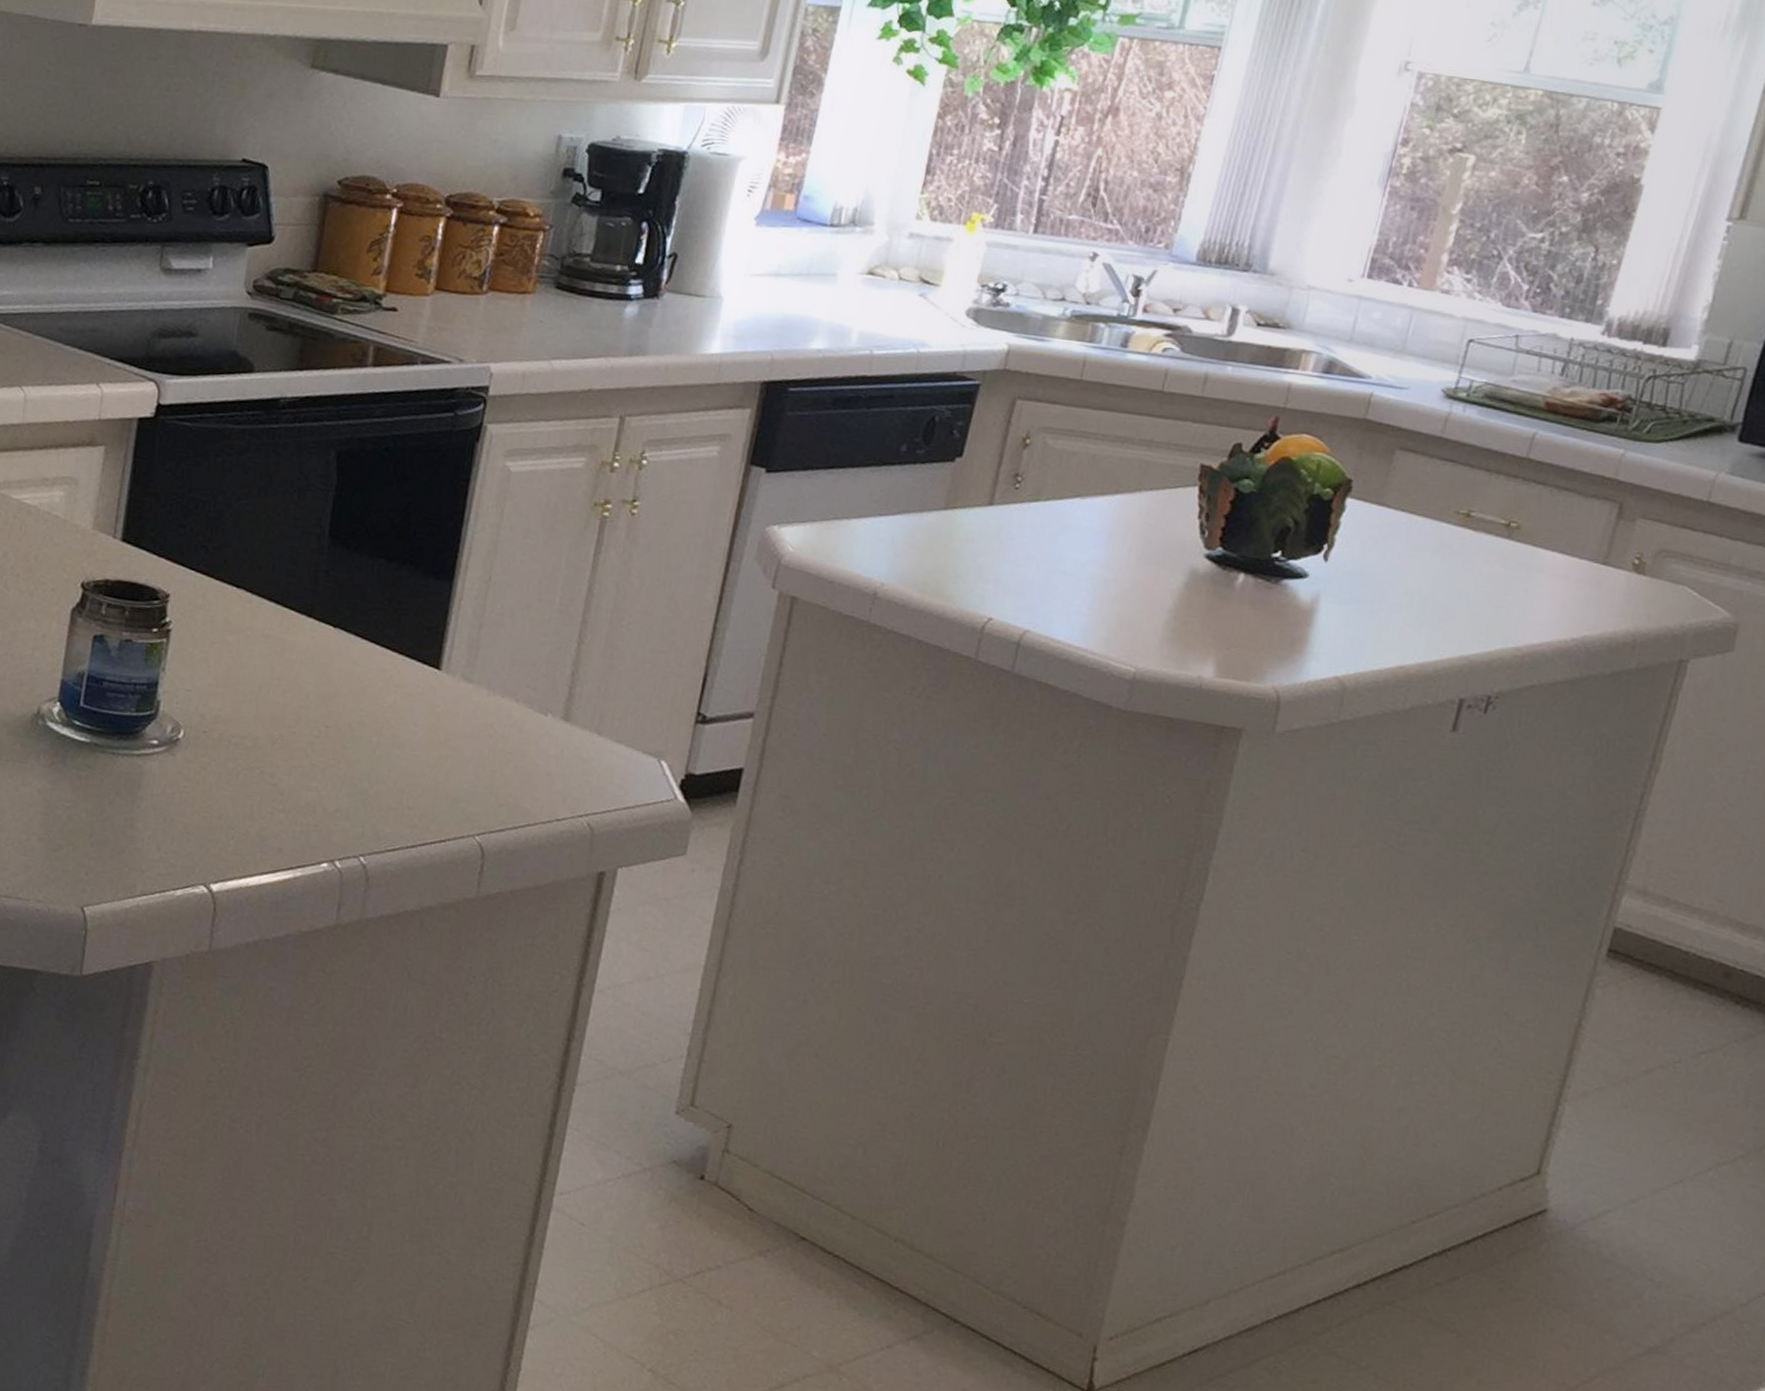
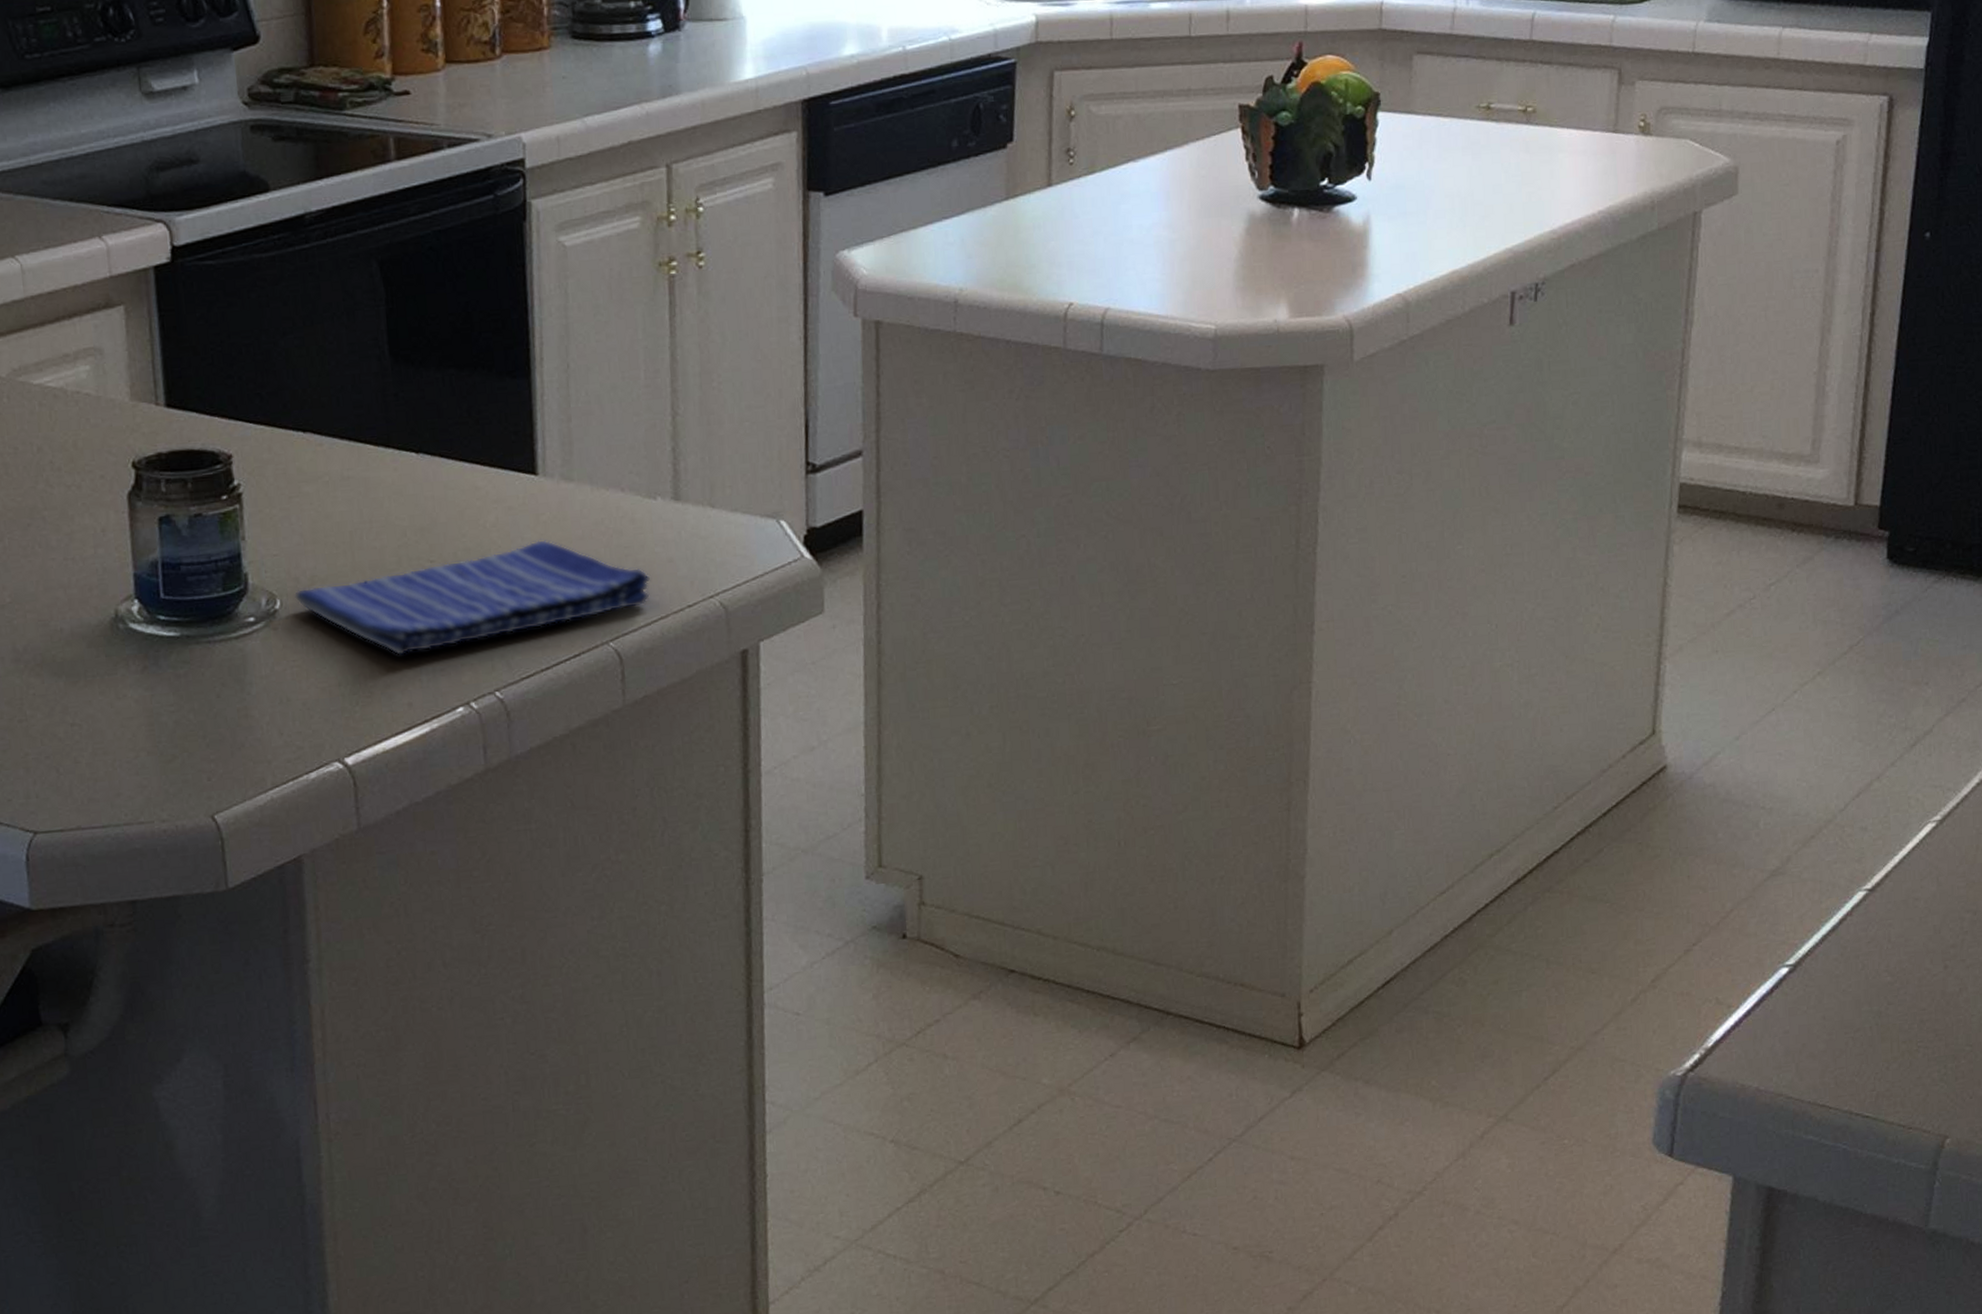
dish towel: none [197,725,527,810] -> present [294,540,651,656]

